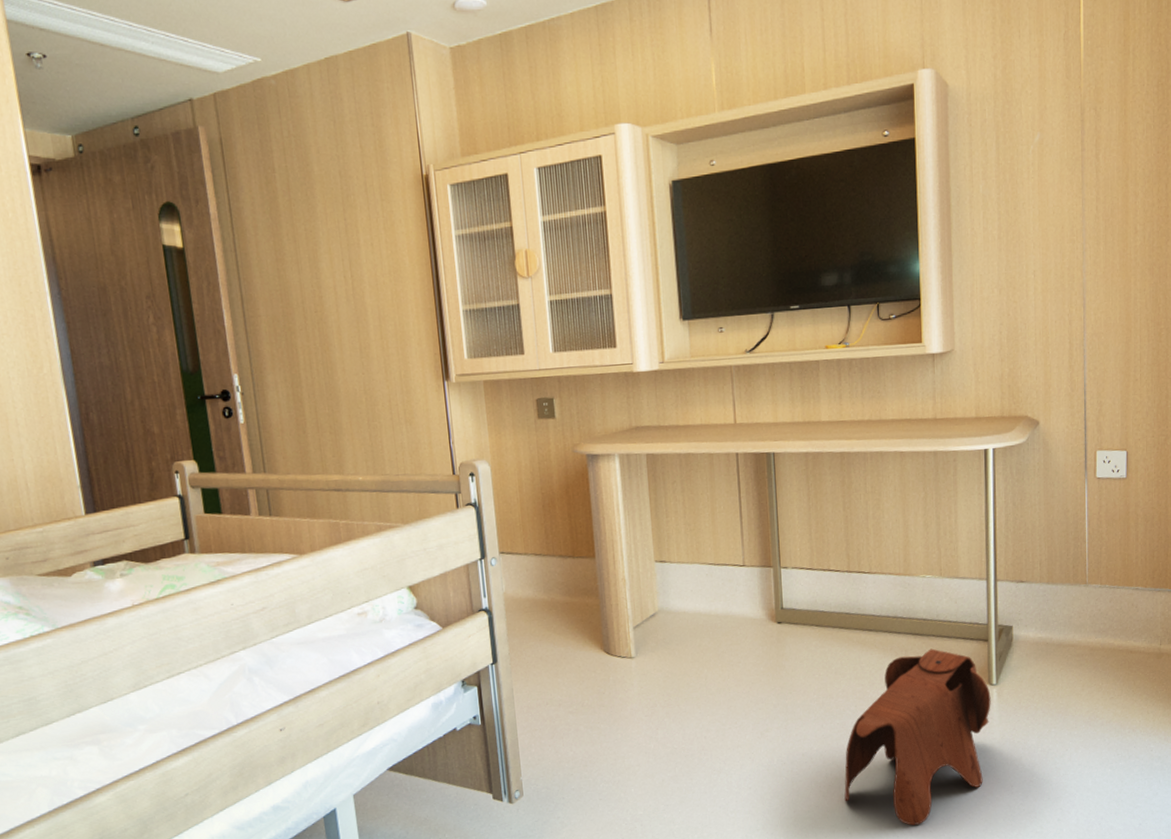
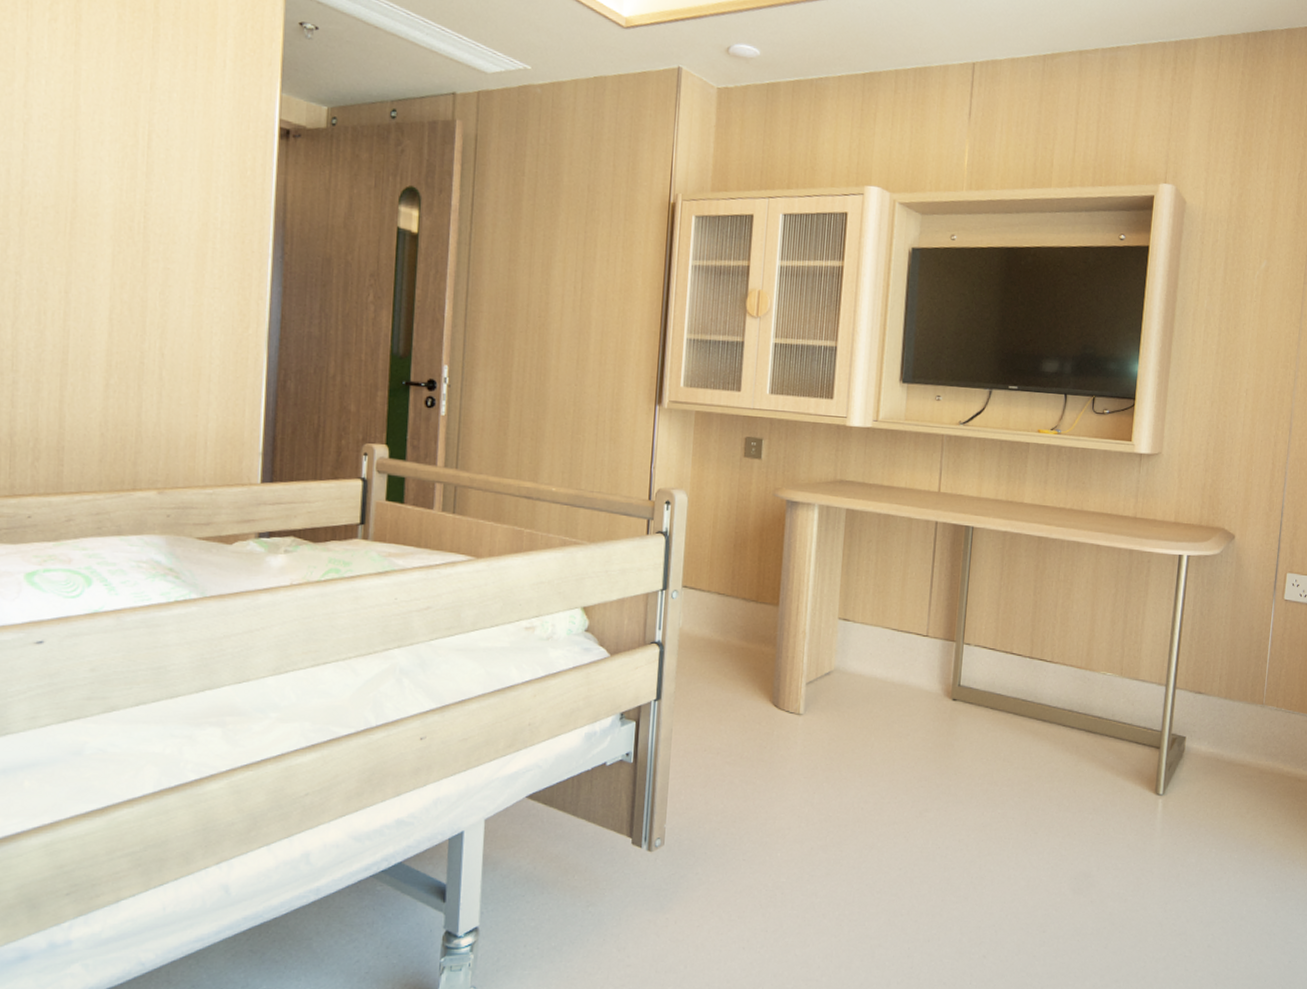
toy elephant: present [844,648,991,826] -> none [995,748,1156,932]

